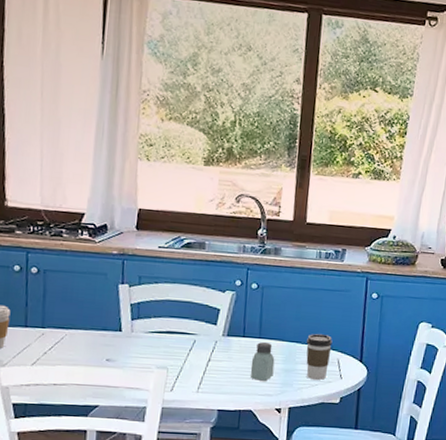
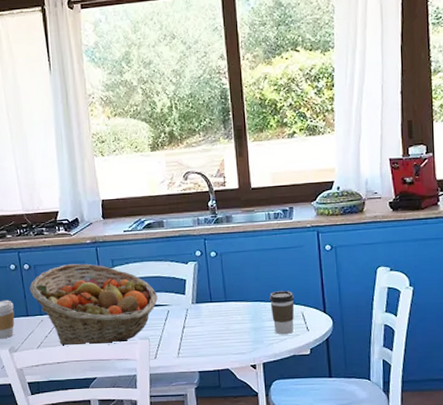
fruit basket: none [34,274,185,371] -> present [29,263,158,347]
saltshaker: present [250,341,275,381] -> none [221,304,244,341]

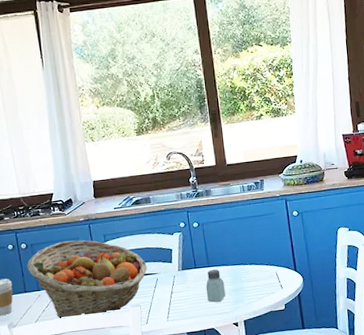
saltshaker: none [221,304,244,341] -> present [205,269,226,303]
coffee cup: present [269,291,294,334] -> none [247,254,270,293]

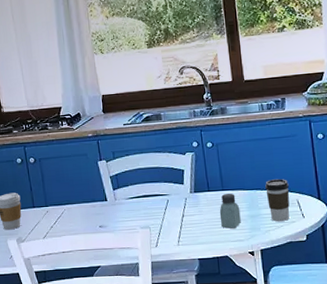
fruit basket: present [27,240,147,319] -> none [35,156,157,237]
coffee cup: none [247,254,270,293] -> present [265,179,290,221]

